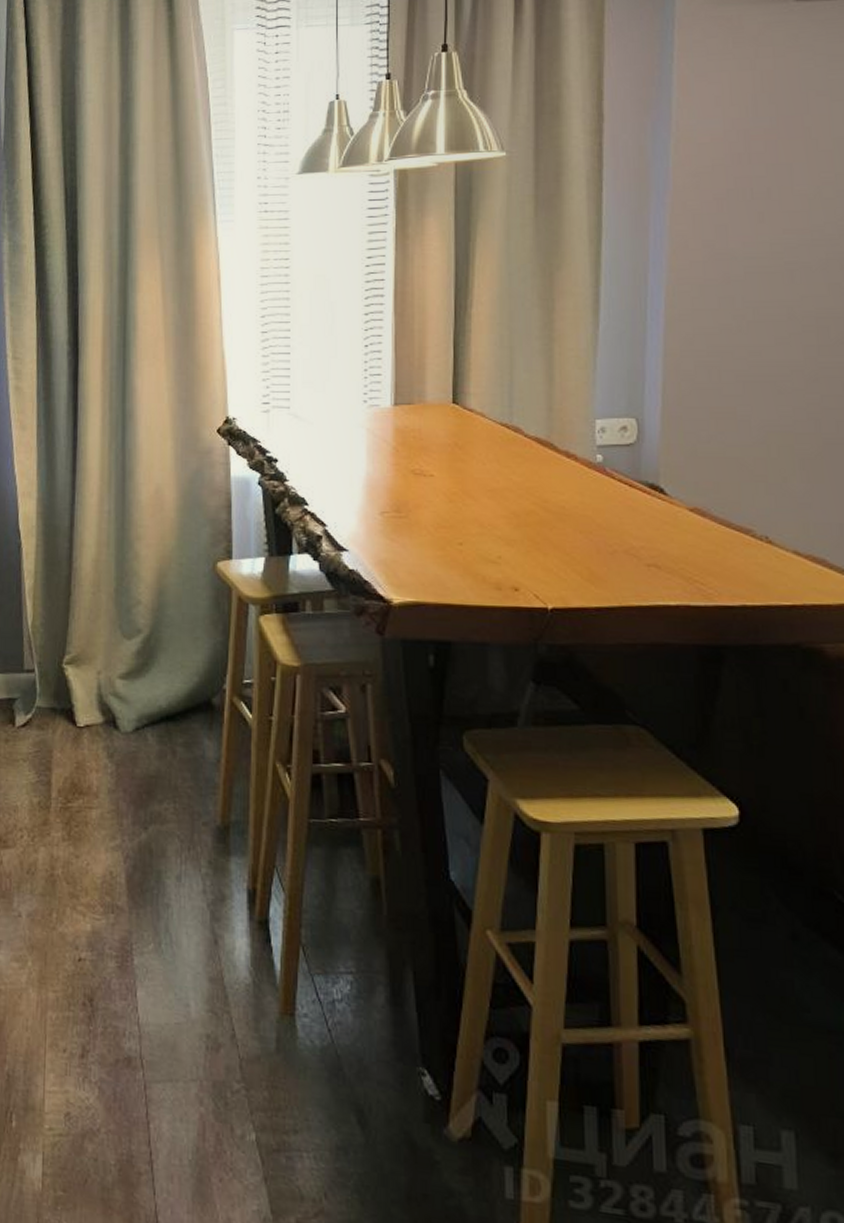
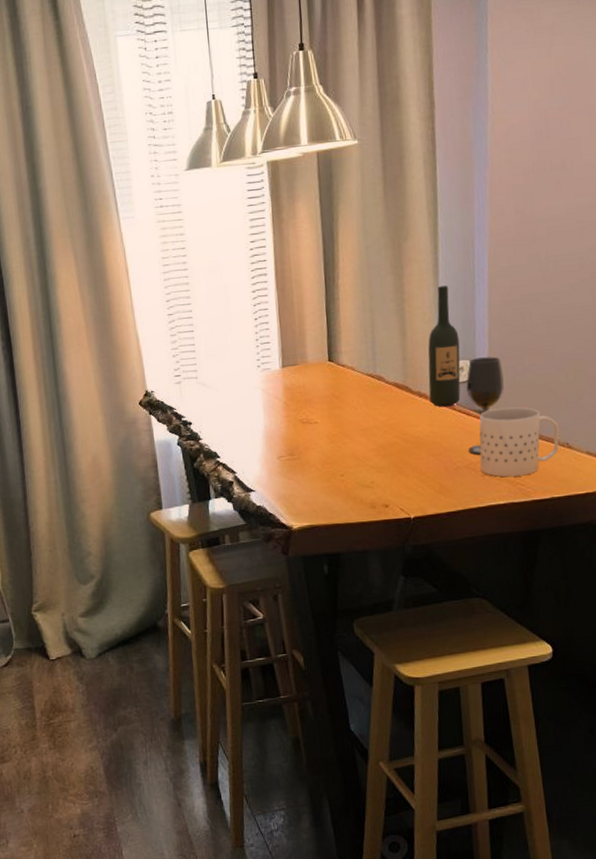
wine bottle: none [580,326,624,474] -> present [428,285,461,407]
wine glass: none [629,416,681,537] -> present [466,356,504,454]
mug: none [644,482,756,572] -> present [479,407,560,477]

